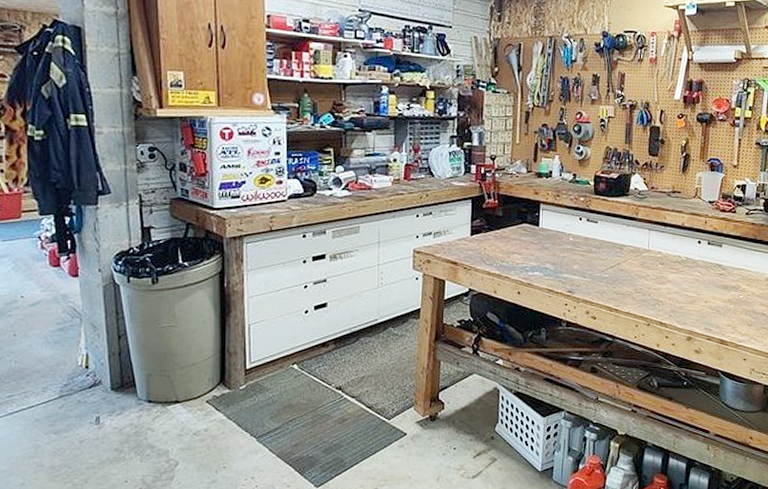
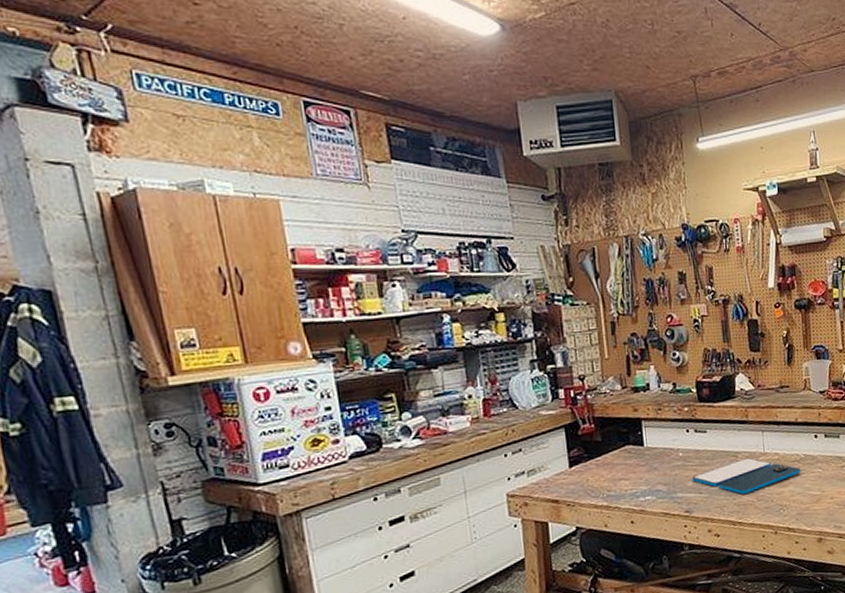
smartphone: none [578,252,681,284] -> present [692,457,802,494]

